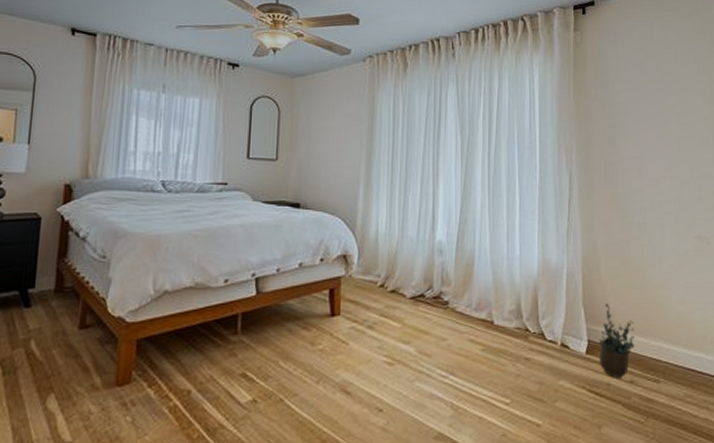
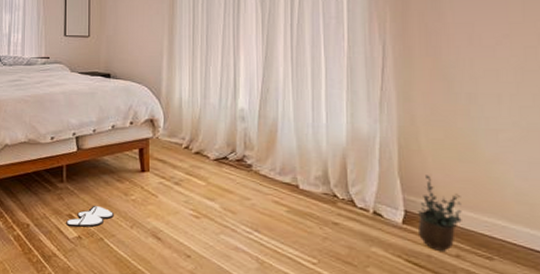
slippers: none [238,359,297,389] -> present [66,205,114,228]

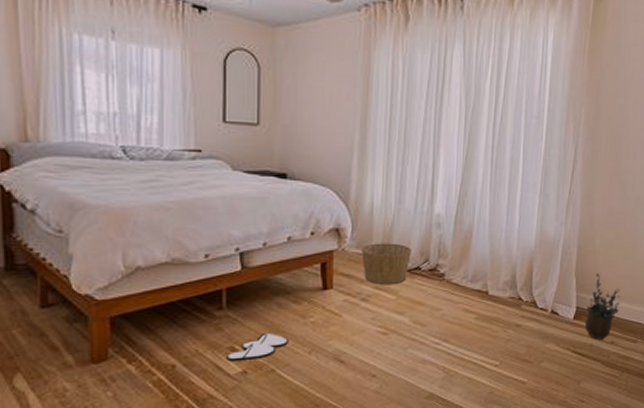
basket: none [173,133,218,172] -> present [361,243,411,285]

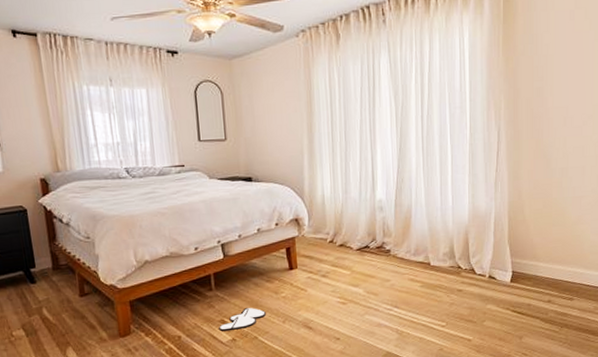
basket: present [361,243,411,285] -> none [318,227,360,263]
potted plant: present [585,273,621,340] -> none [522,240,553,300]

